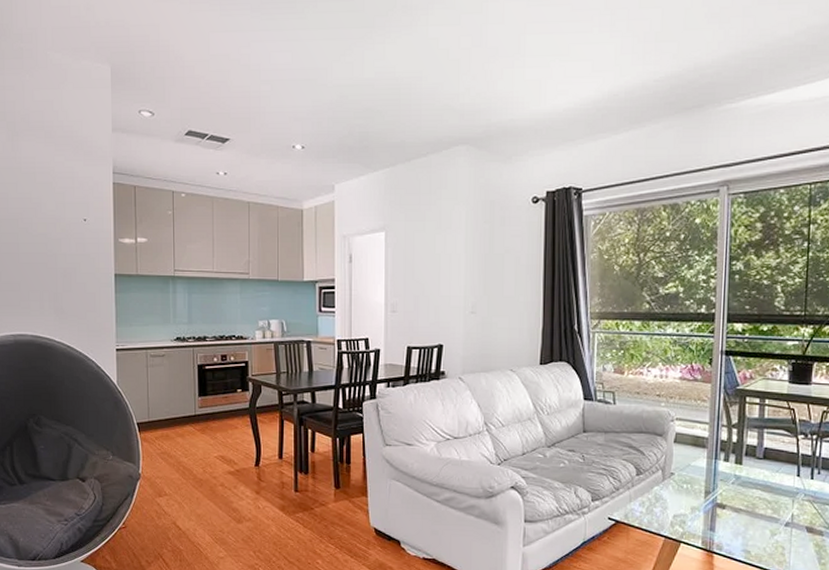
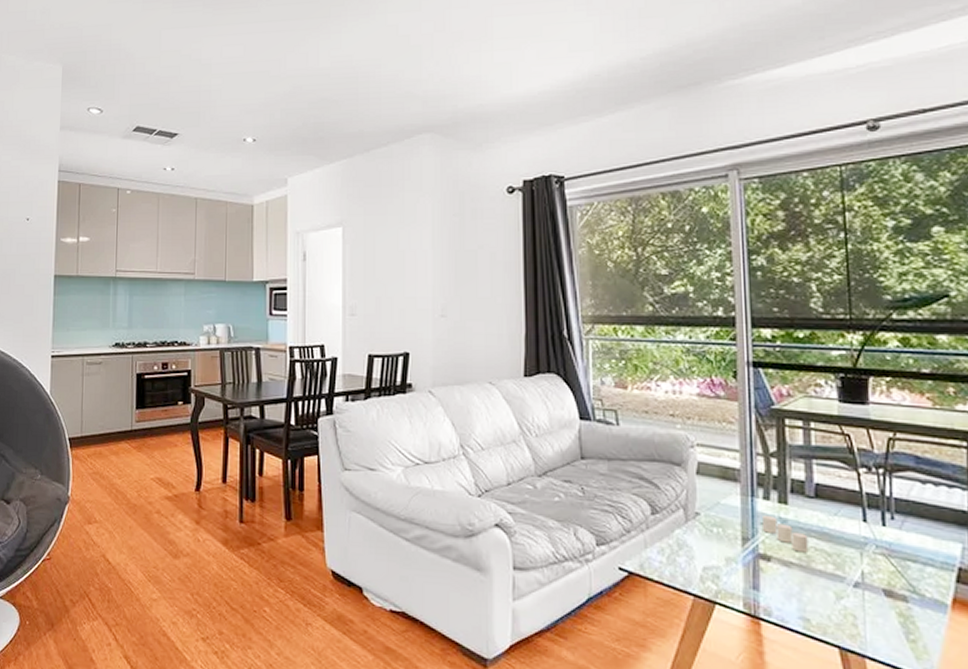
candle: none [720,473,755,501] -> present [761,514,809,553]

